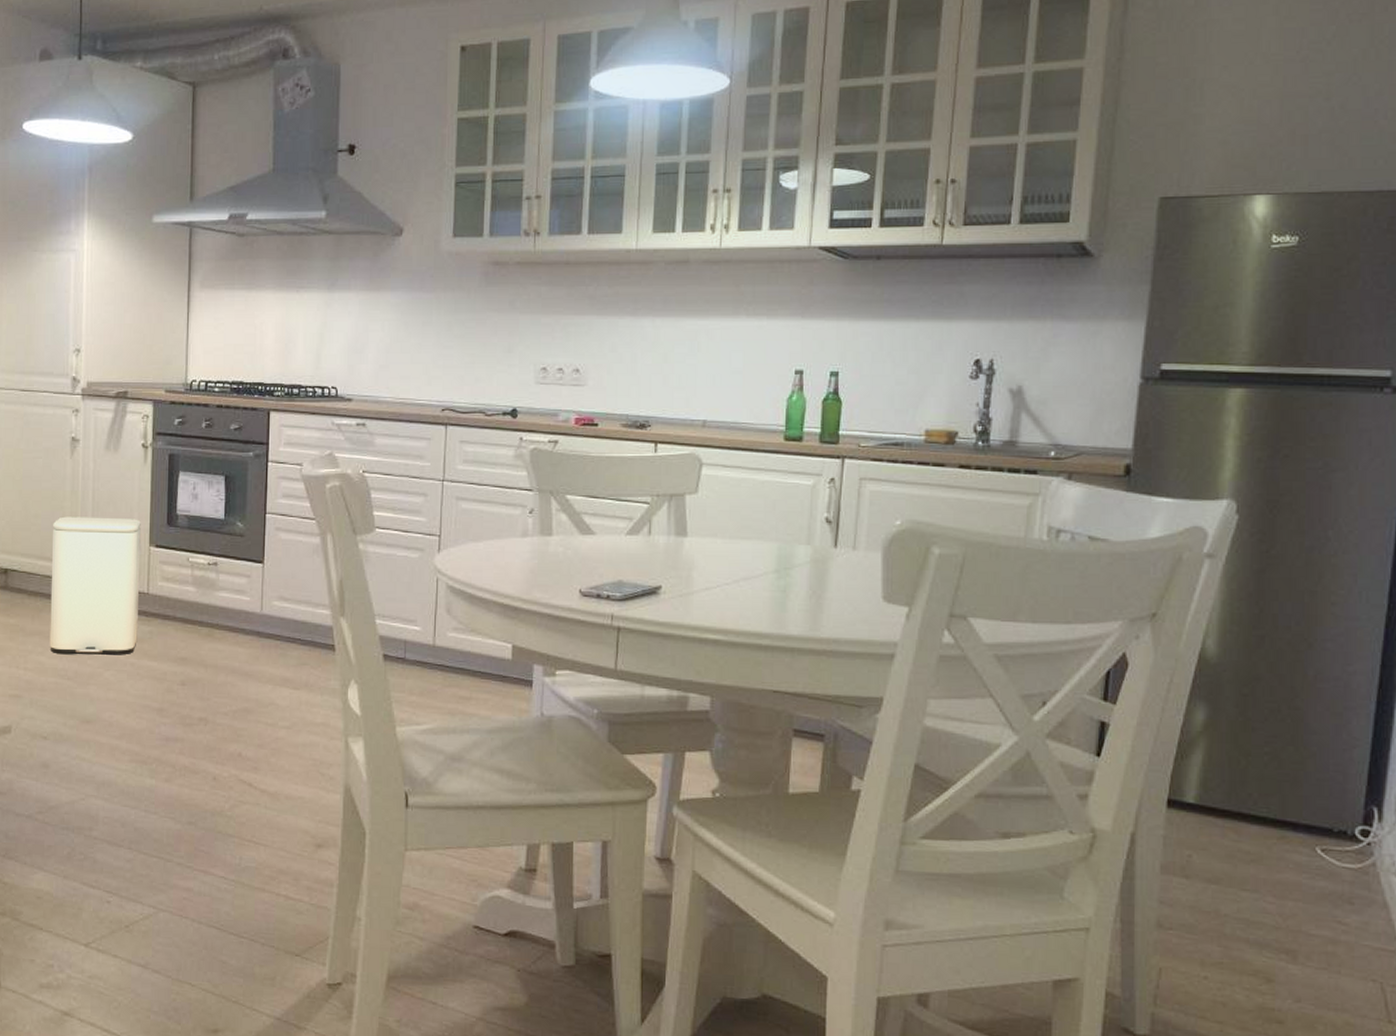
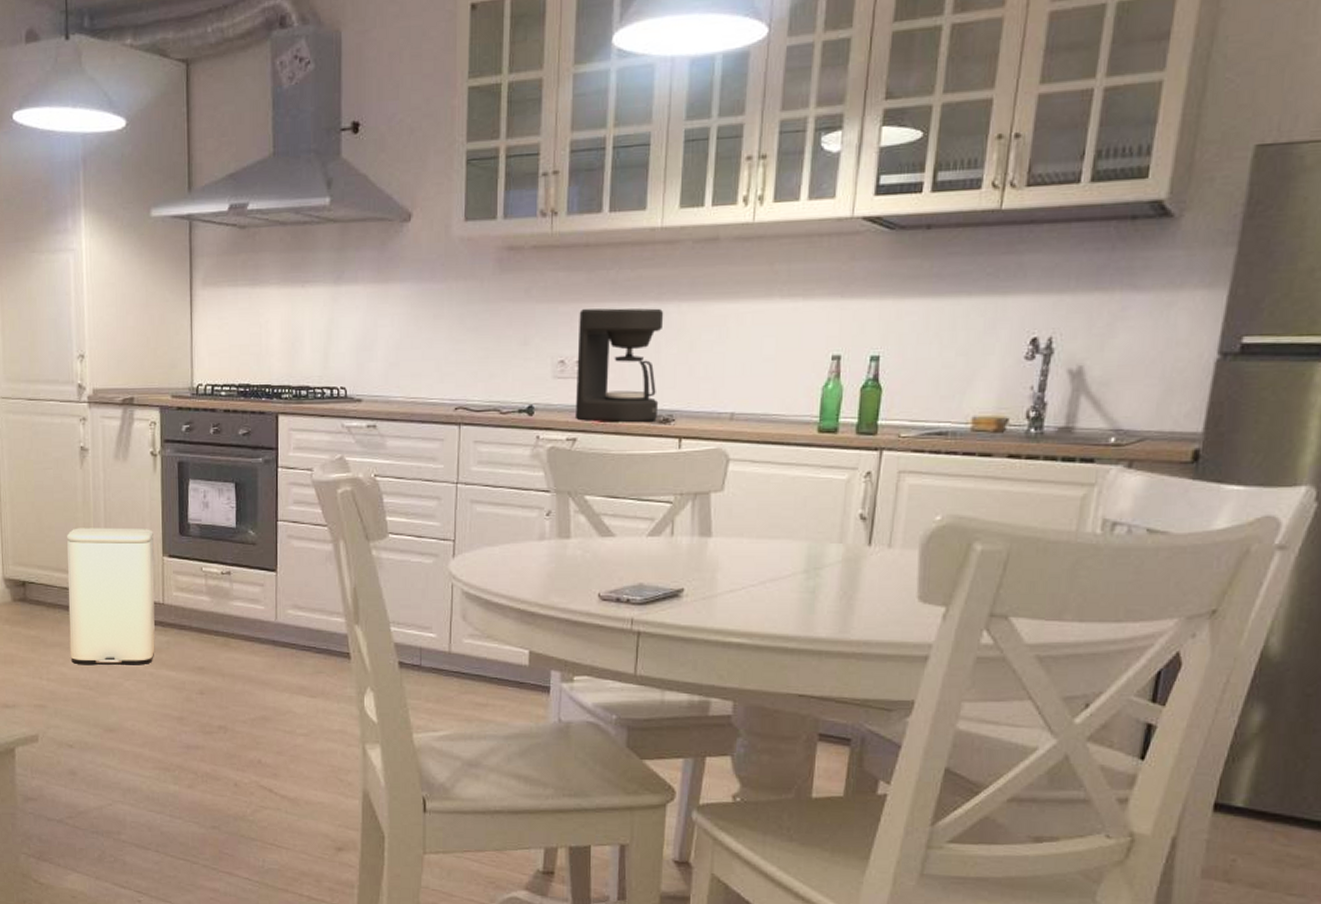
coffee maker: none [557,321,640,428] -> present [576,308,664,424]

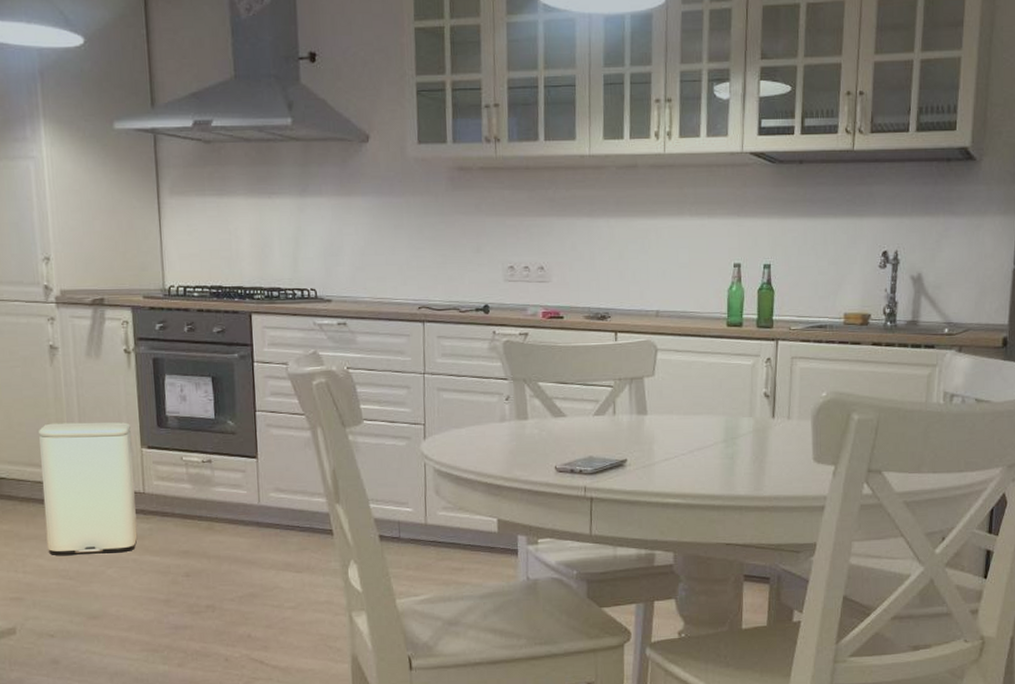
coffee maker: present [576,308,664,424] -> none [524,222,597,320]

